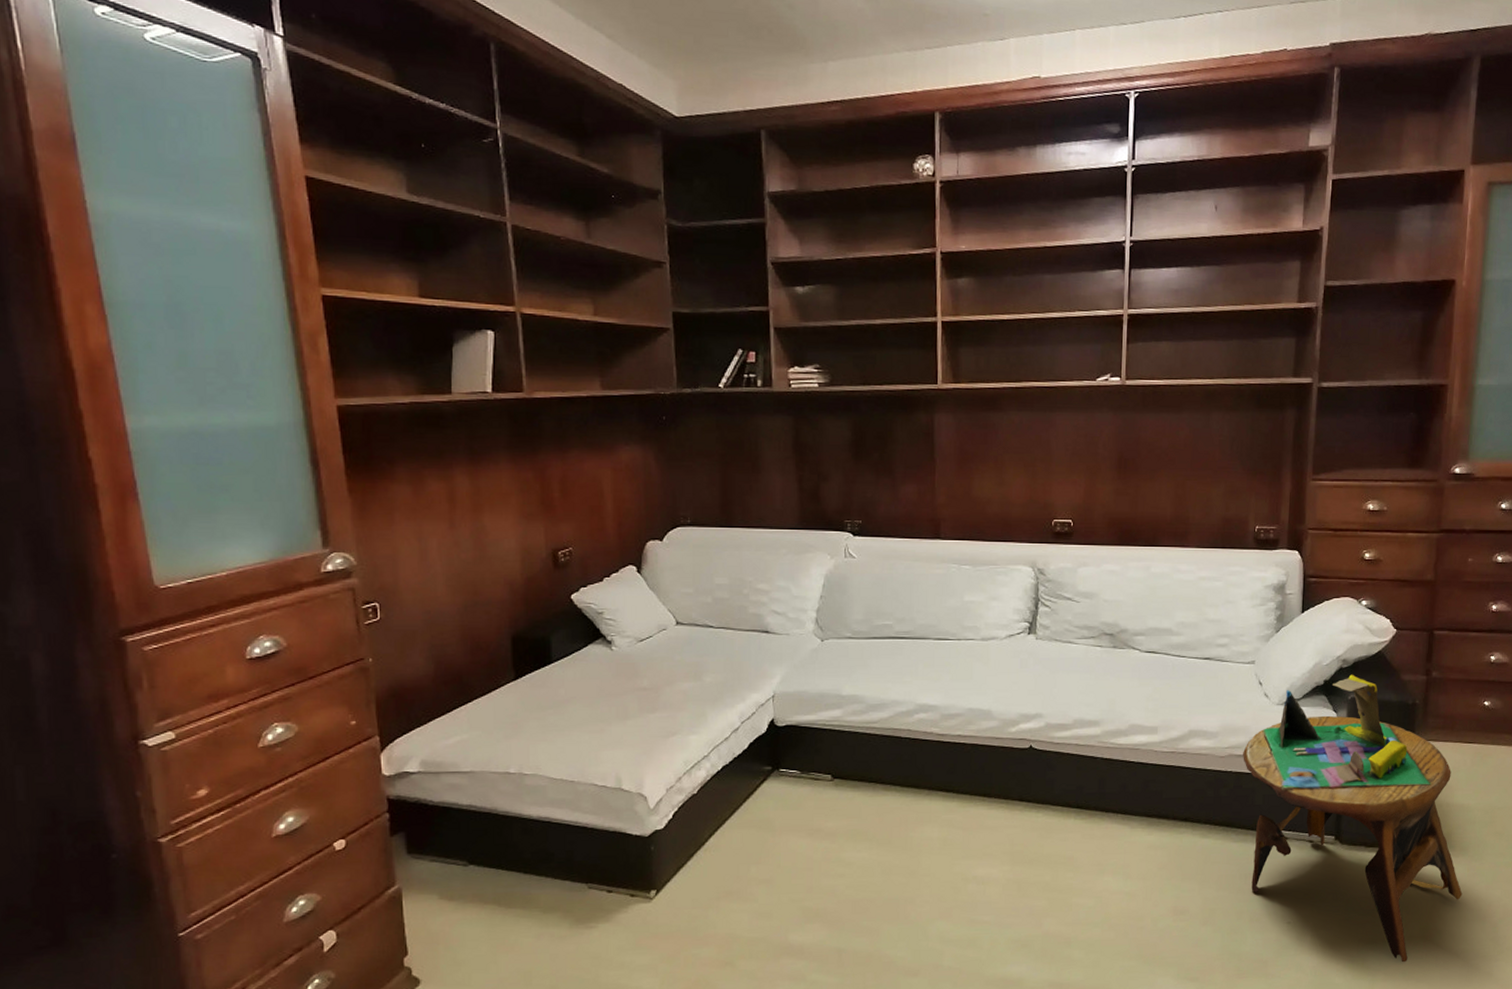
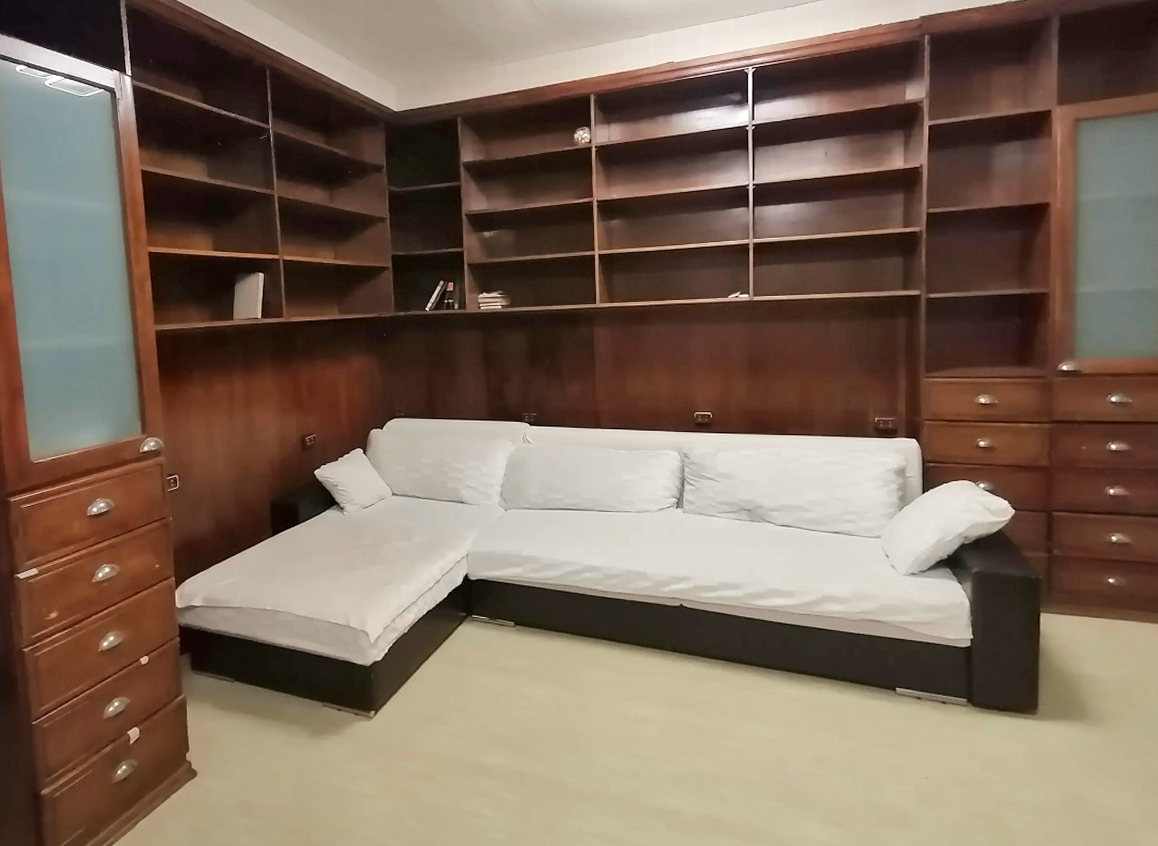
side table: present [1243,674,1463,963] -> none [874,550,1101,825]

